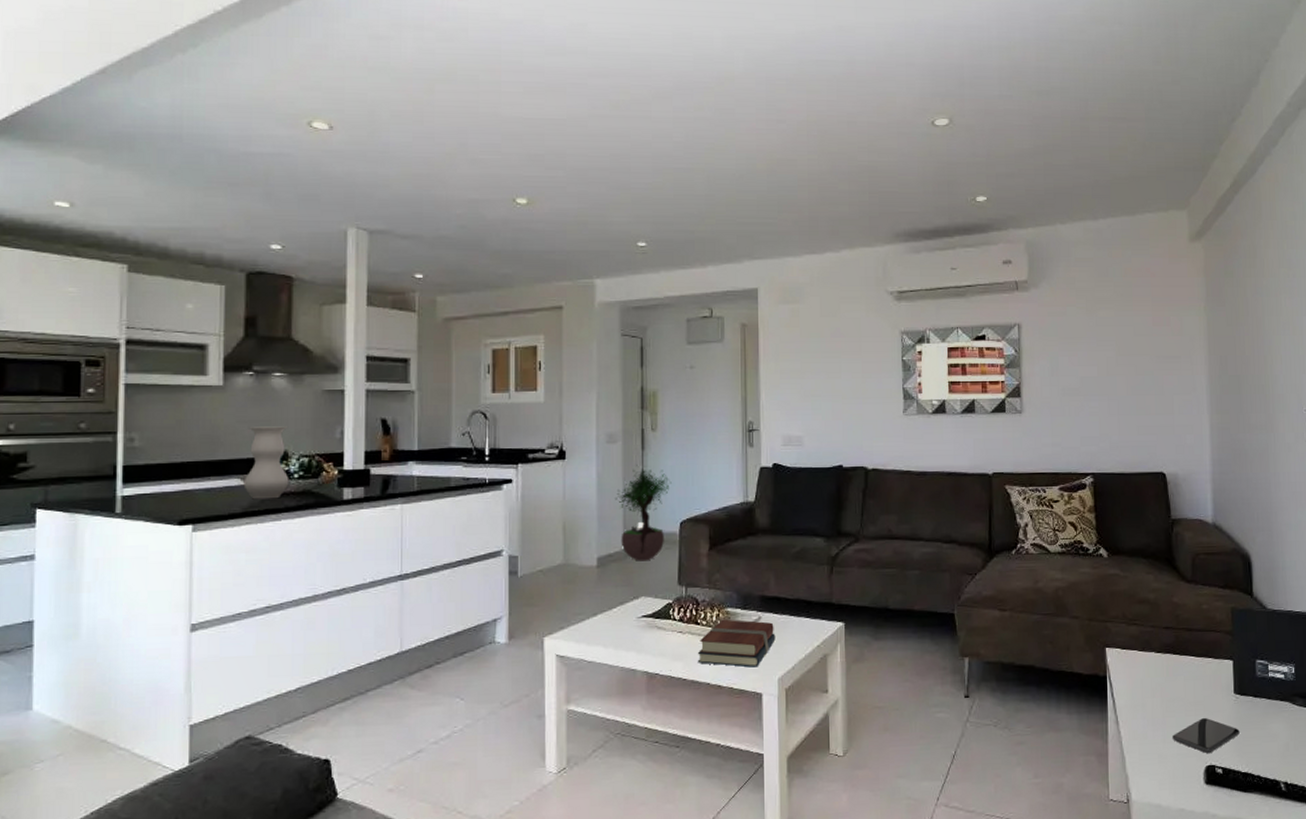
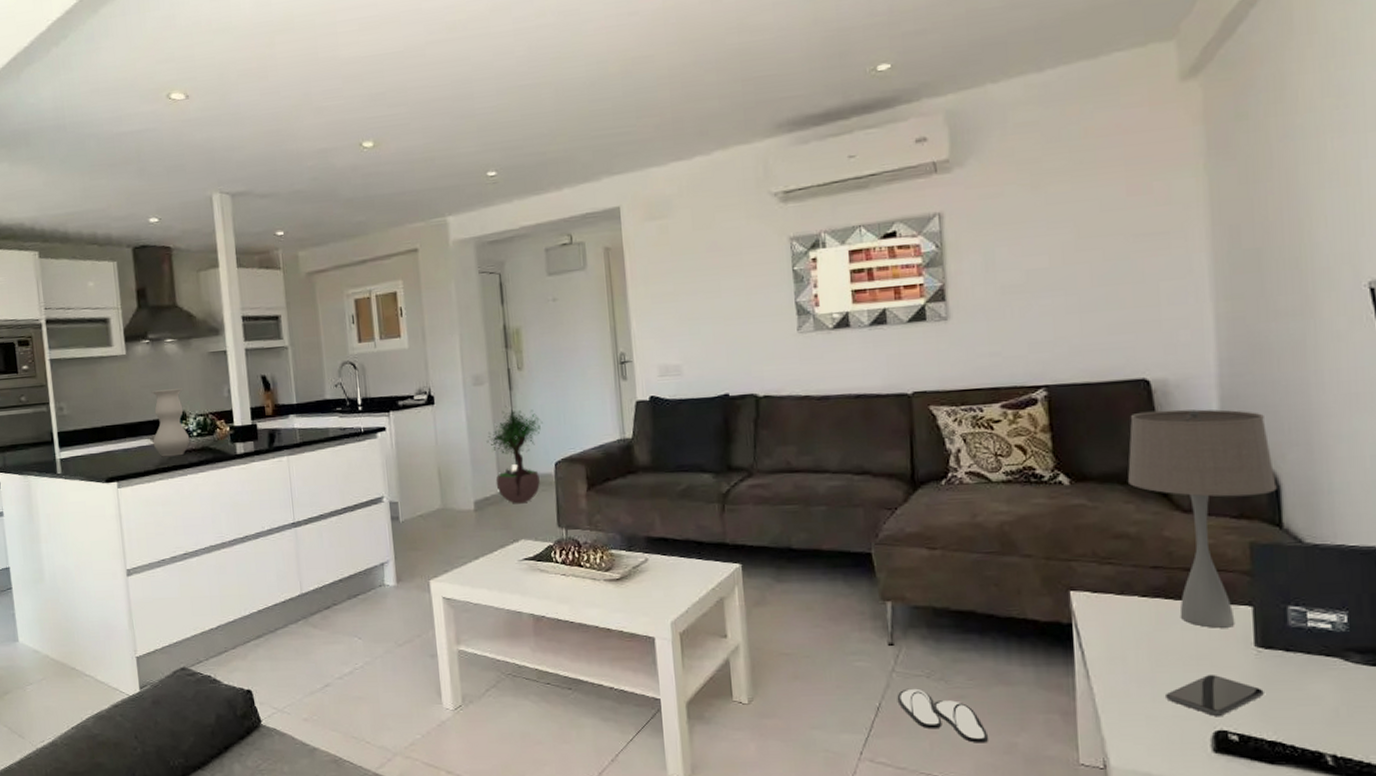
books: present [697,619,776,668] -> none [583,561,665,611]
slippers: none [971,736,1040,785] -> present [898,688,988,743]
table lamp: none [1148,498,1250,679] -> present [1127,409,1277,628]

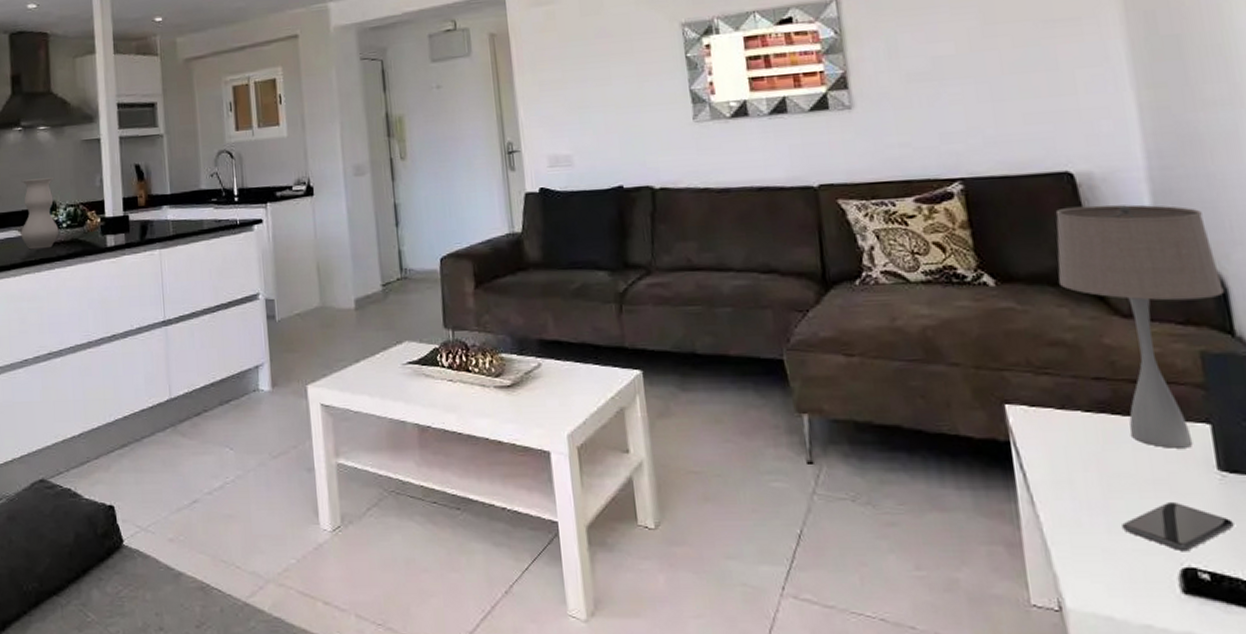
potted tree: present [486,406,543,504] -> none [368,197,427,303]
slippers: present [898,688,988,743] -> none [821,513,925,578]

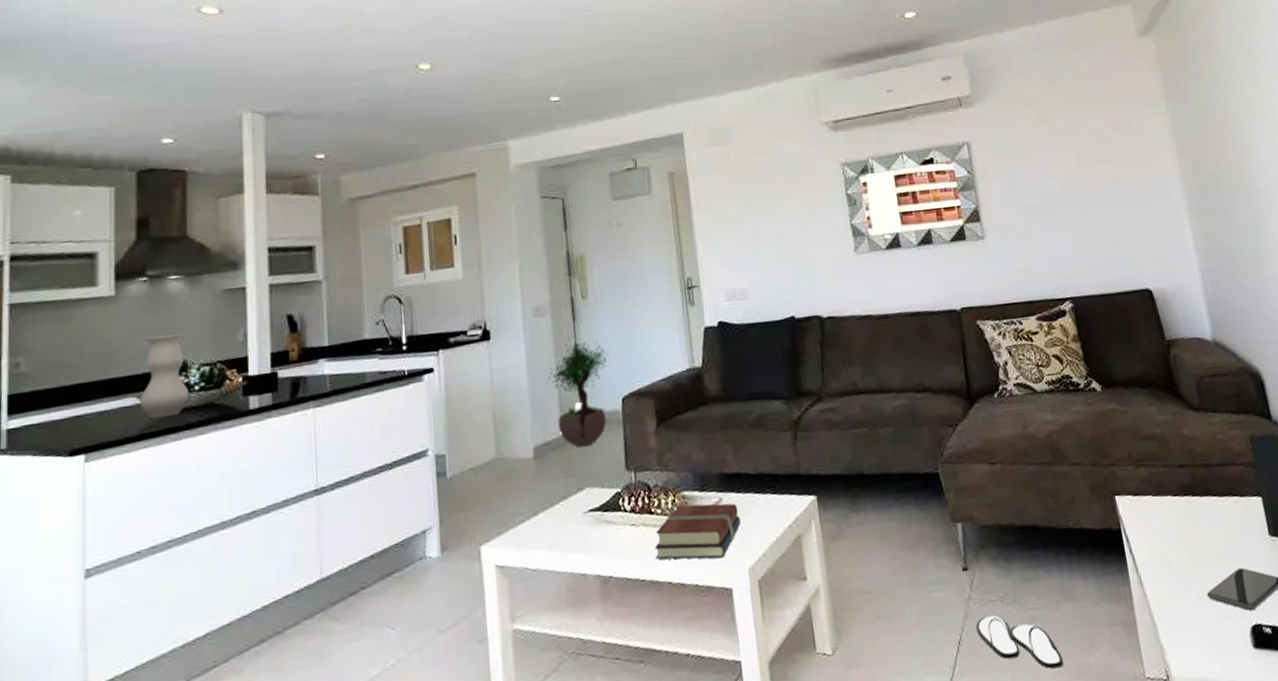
potted tree: none [368,197,427,303] -> present [548,338,609,448]
books: none [471,366,560,421] -> present [654,503,741,560]
slippers: none [821,513,925,578] -> present [976,615,1063,669]
table lamp: present [1055,204,1224,448] -> none [1141,314,1262,521]

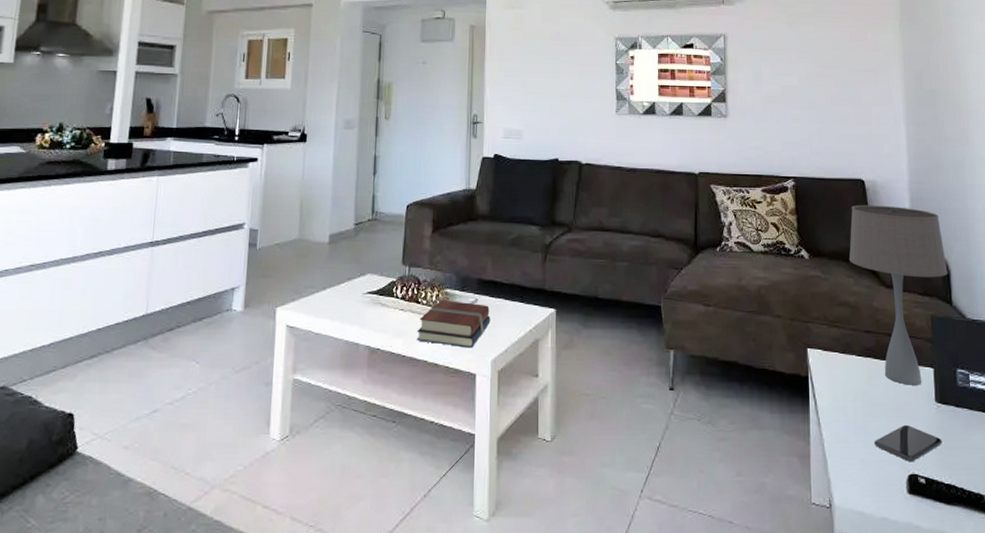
vase: present [139,333,190,419] -> none [22,100,65,166]
potted tree: present [548,338,609,448] -> none [349,150,401,240]
slippers: present [976,615,1063,669] -> none [675,430,743,483]
table lamp: none [1141,314,1262,521] -> present [848,205,948,385]

